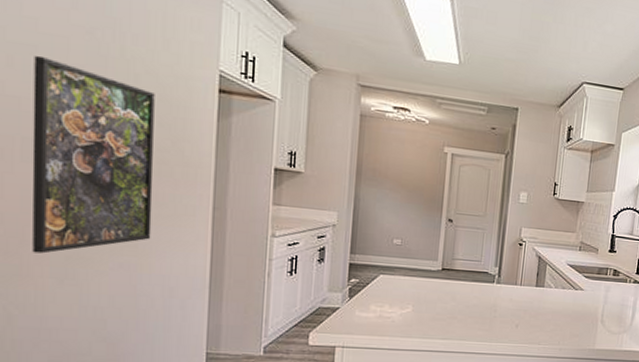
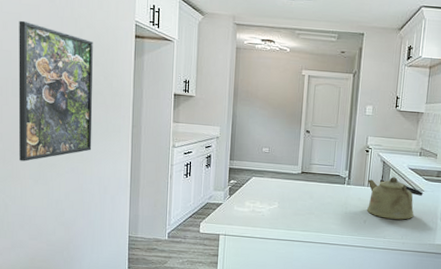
kettle: none [519,274,583,323] -> present [366,177,423,220]

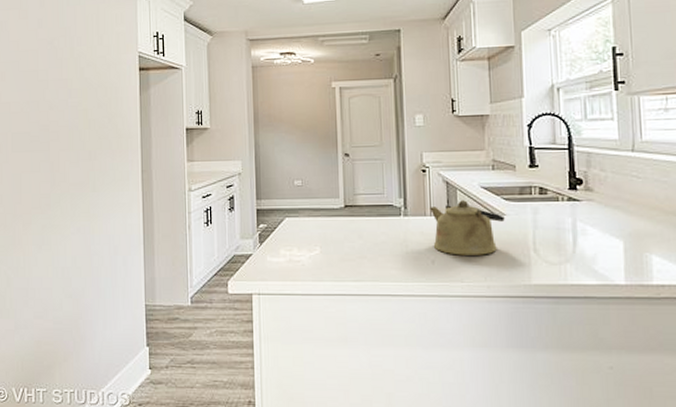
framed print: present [18,20,93,162] -> none [17,68,99,225]

